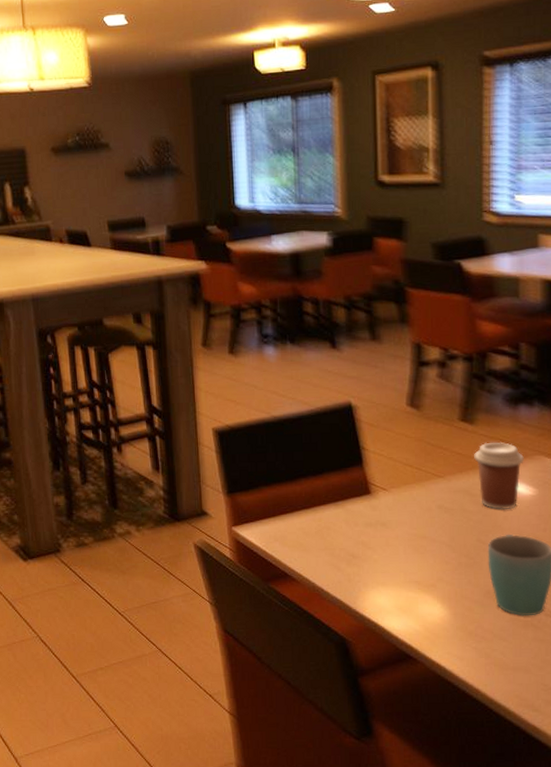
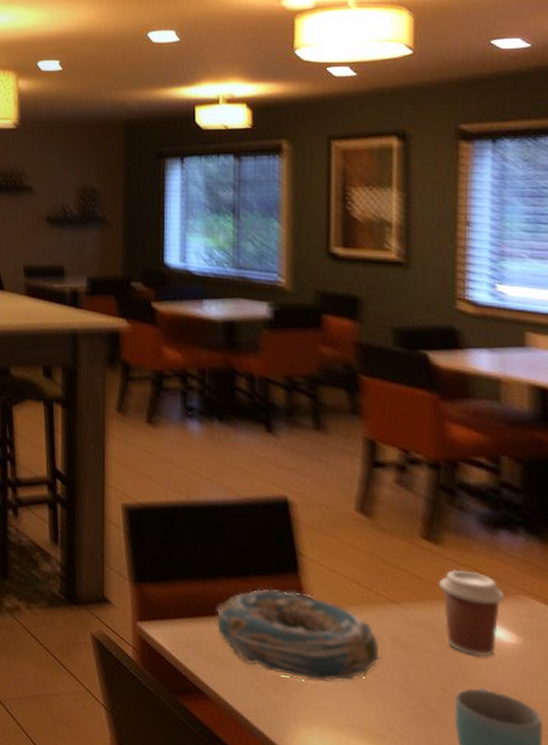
decorative bowl: none [298,481,431,552] -> present [217,589,381,683]

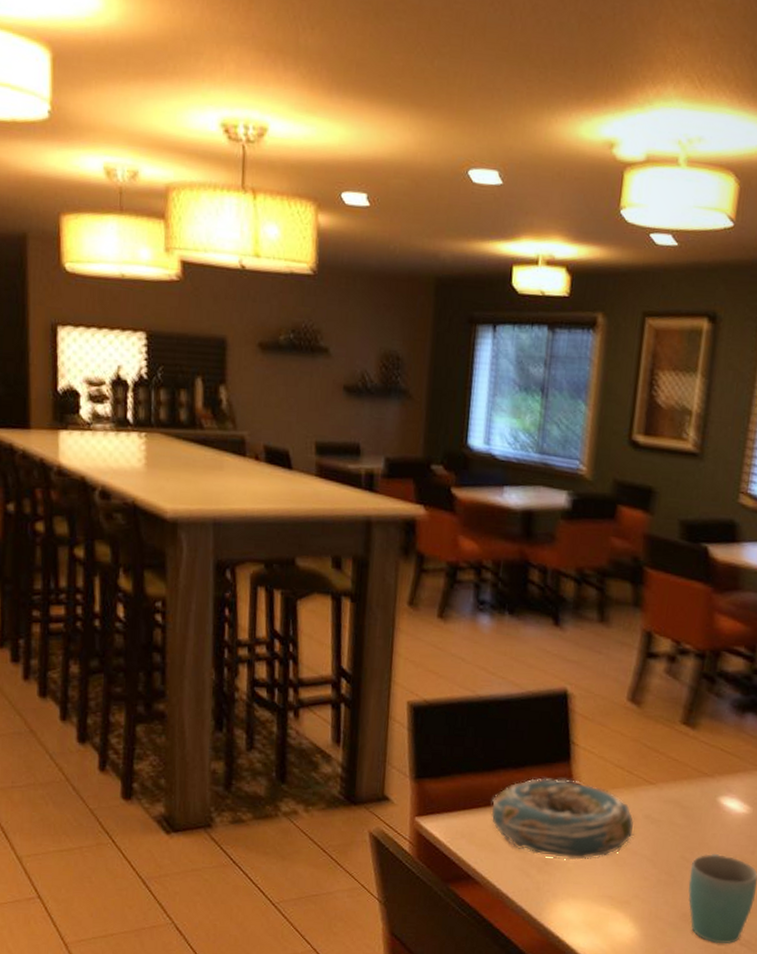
coffee cup: present [439,569,504,657] -> none [690,750,743,827]

